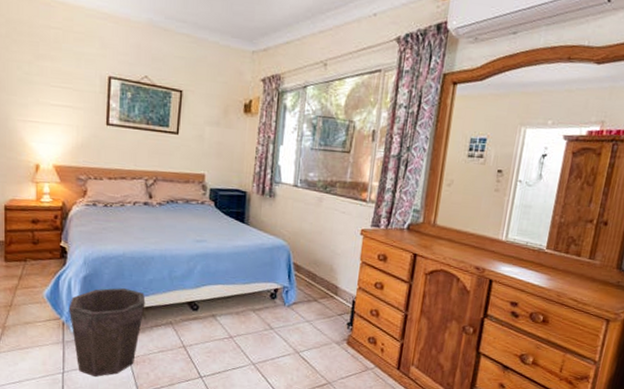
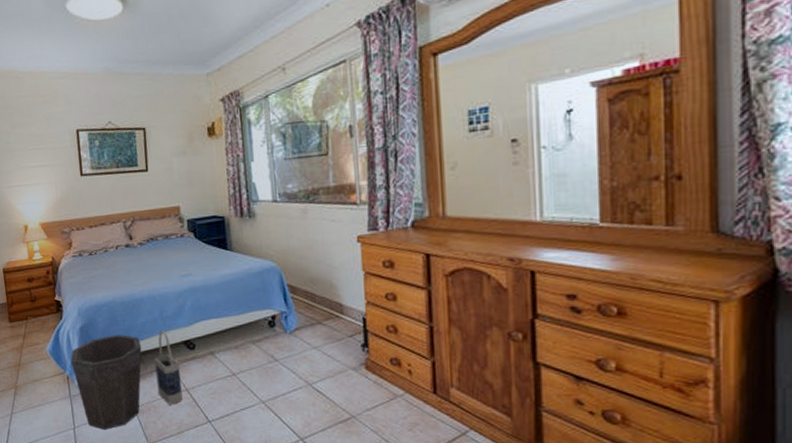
bag: none [155,290,180,359] -> present [154,331,183,405]

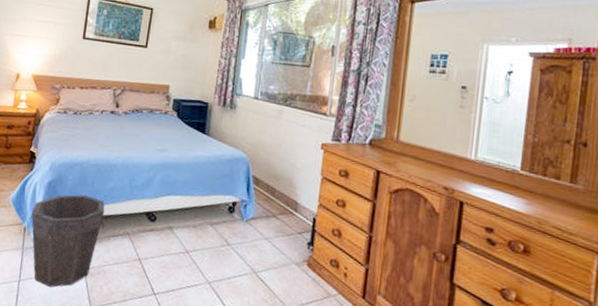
bag: present [154,331,183,405] -> none [110,199,137,273]

